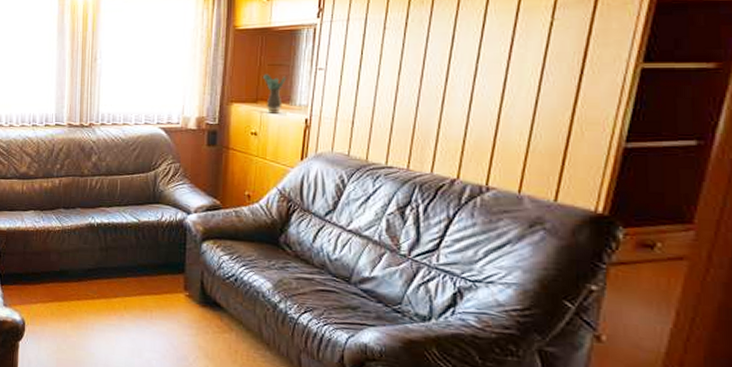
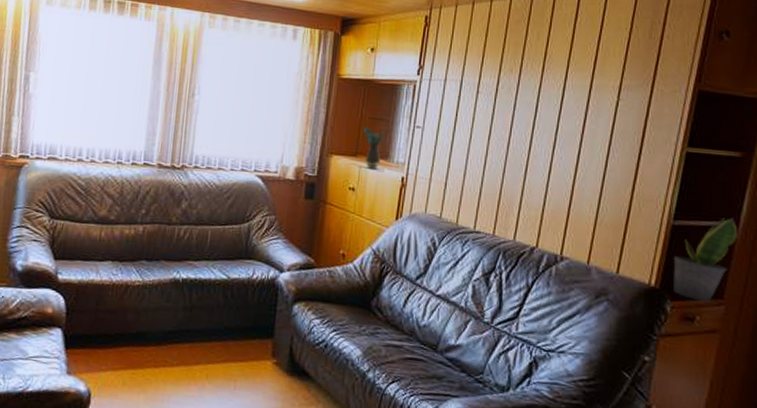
potted plant: none [626,136,711,228] -> present [673,218,737,303]

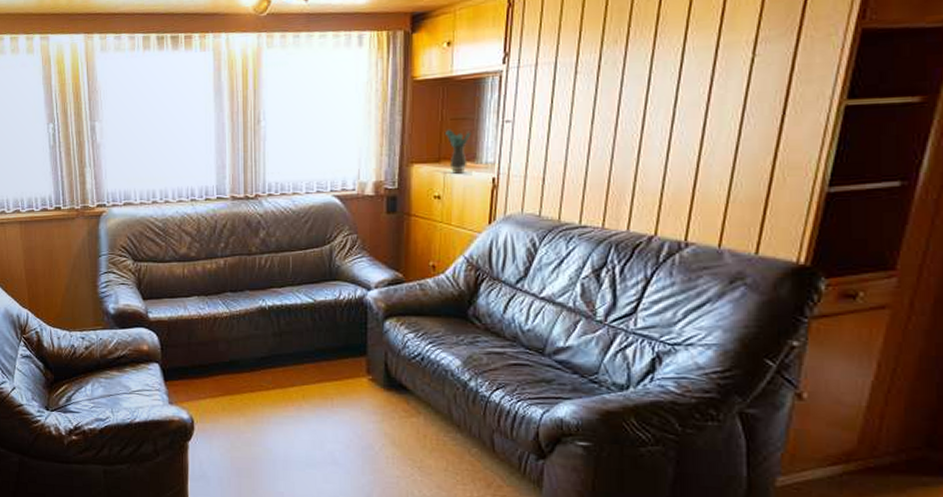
potted plant: present [673,218,737,303] -> none [828,176,914,275]

